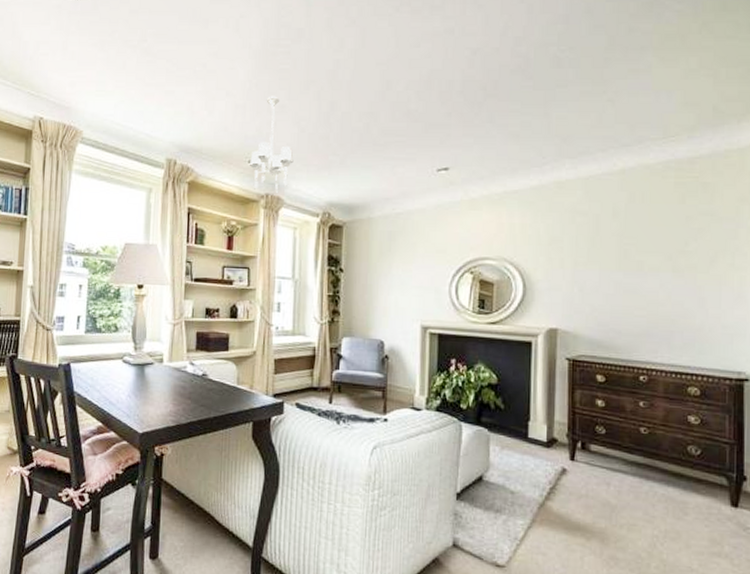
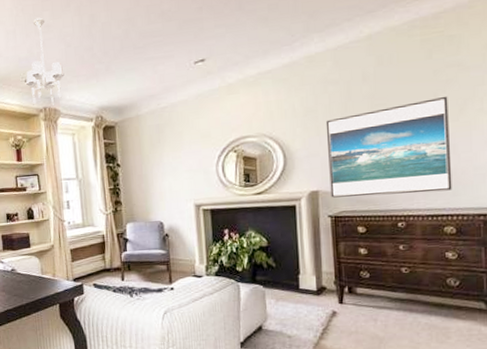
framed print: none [570,245,699,348] -> present [325,96,452,198]

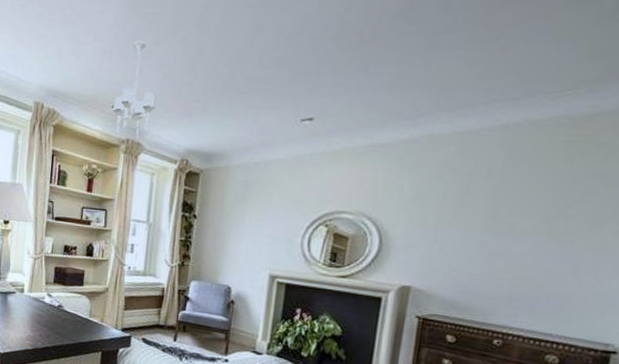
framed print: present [325,96,452,198] -> none [423,209,582,316]

